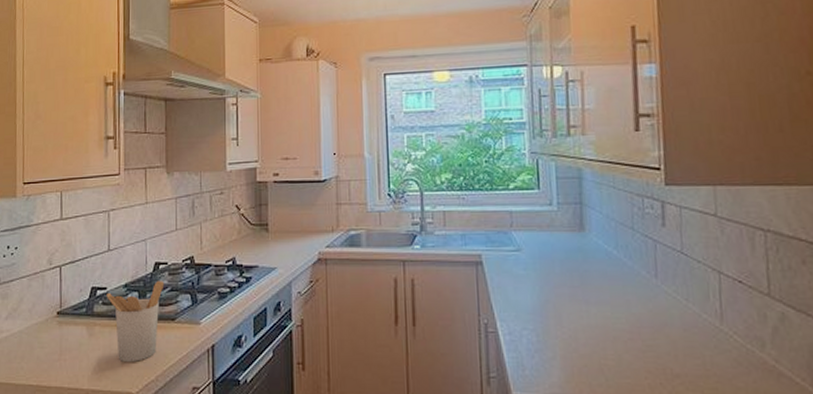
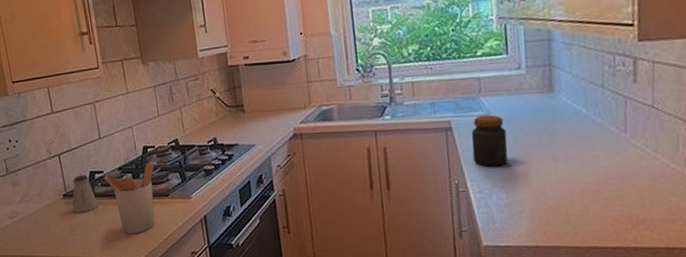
saltshaker: none [65,291,95,334] -> present [72,175,99,213]
jar: none [501,250,539,306] -> present [471,114,508,167]

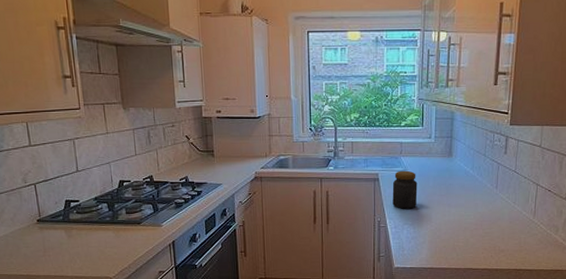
saltshaker: present [72,175,99,213] -> none [46,203,73,236]
utensil holder: present [104,163,155,234] -> none [79,195,129,255]

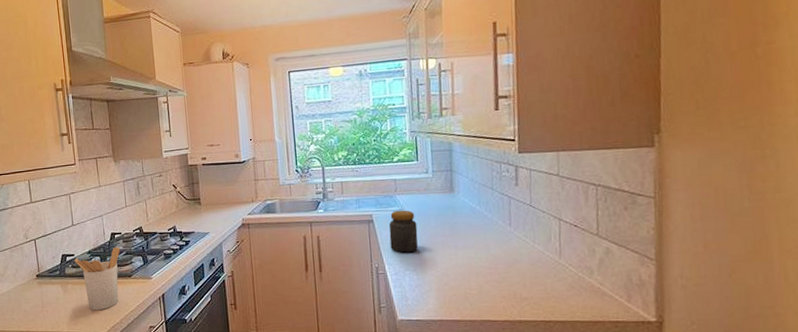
utensil holder: none [79,195,129,255] -> present [74,247,121,310]

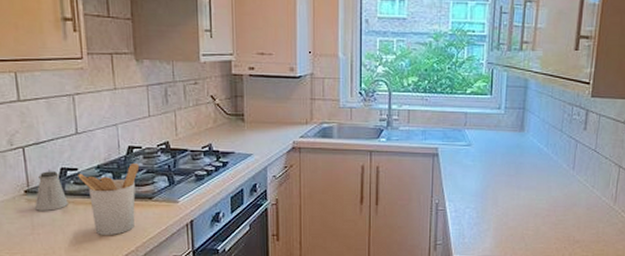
saltshaker: none [44,258,68,291] -> present [35,171,69,211]
jar: present [388,210,418,253] -> none [453,145,483,190]

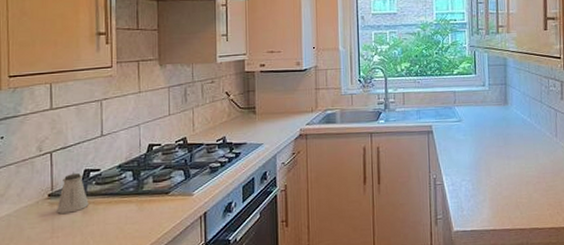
utensil holder: present [78,164,140,235] -> none [100,160,158,234]

